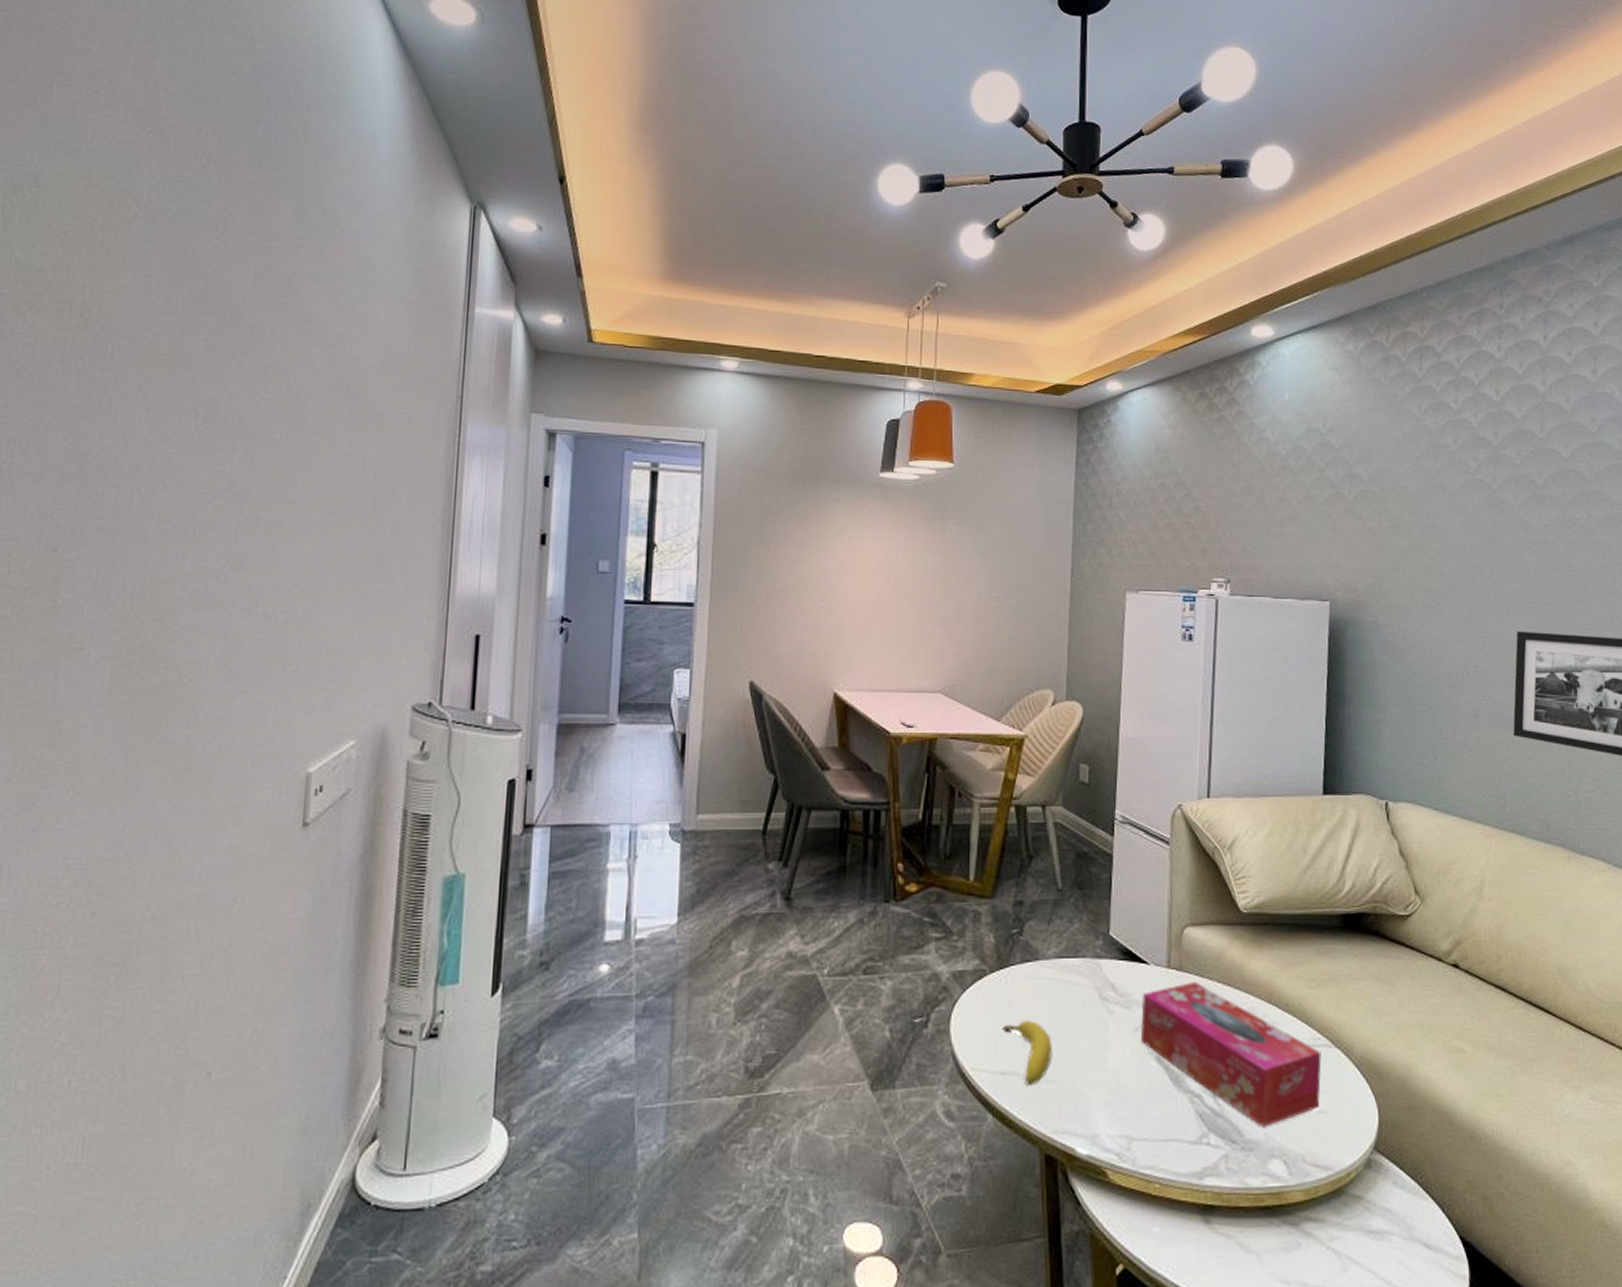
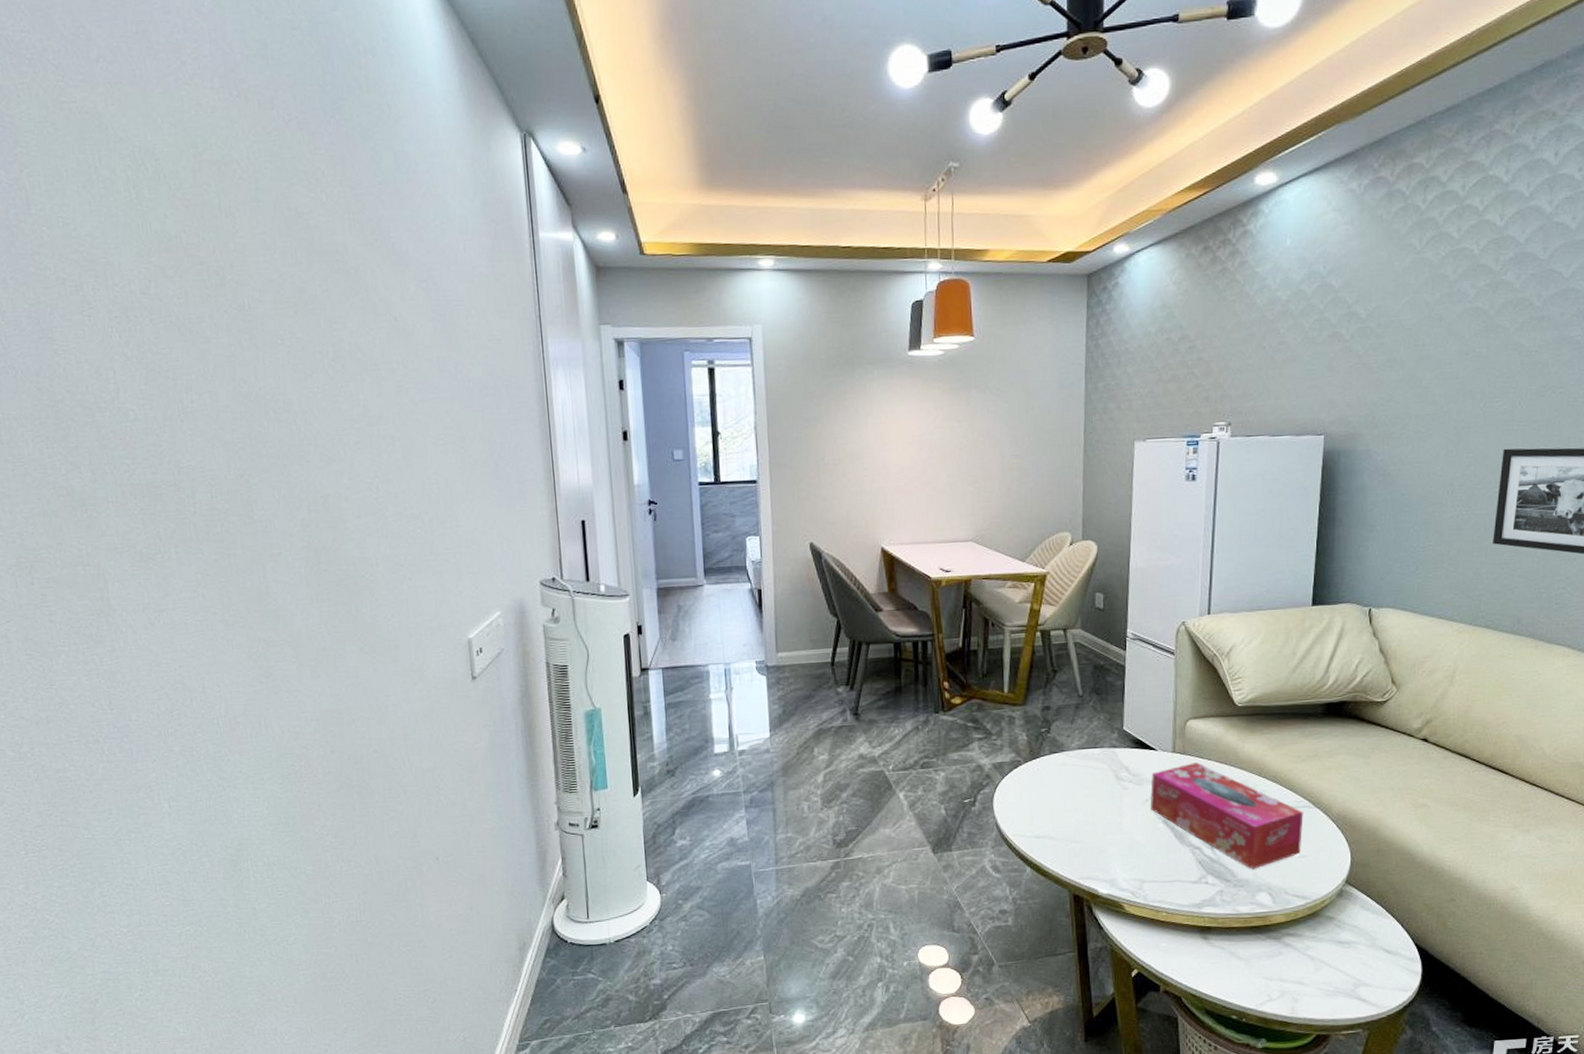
fruit: present [1002,1020,1052,1086] -> none [1035,797,1077,846]

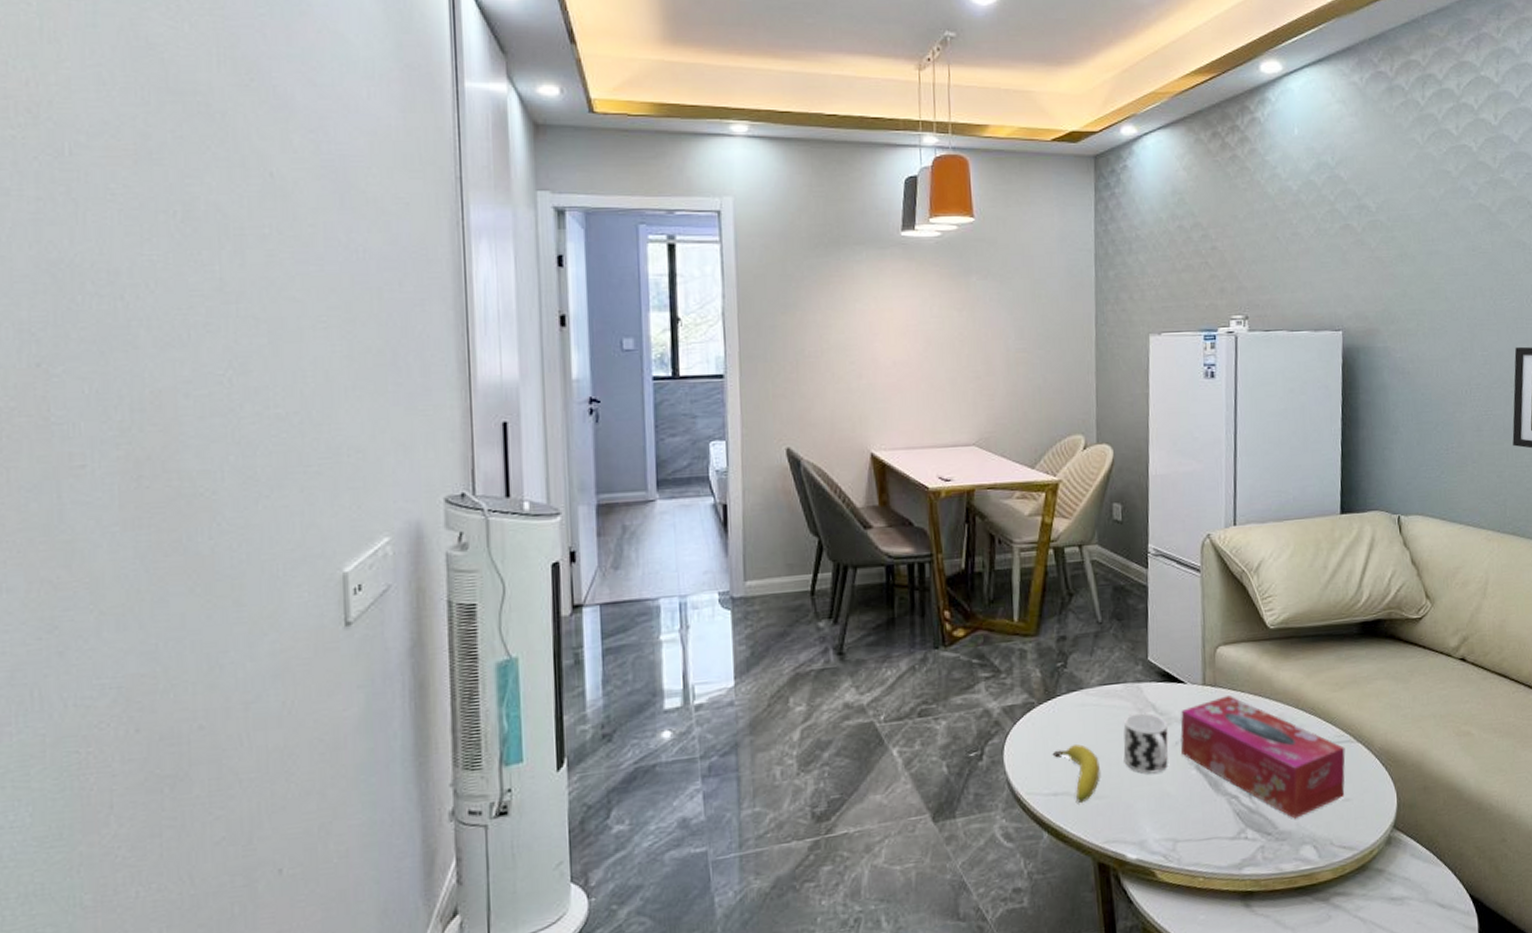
fruit: none [1035,797,1077,846] -> present [1052,744,1100,804]
cup: none [1098,773,1139,825] -> present [1123,712,1168,774]

